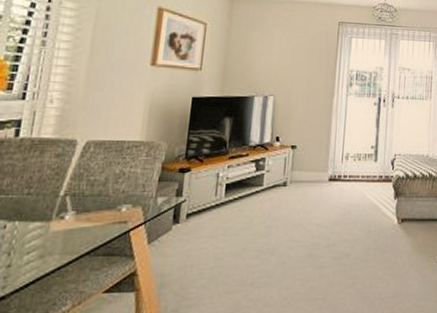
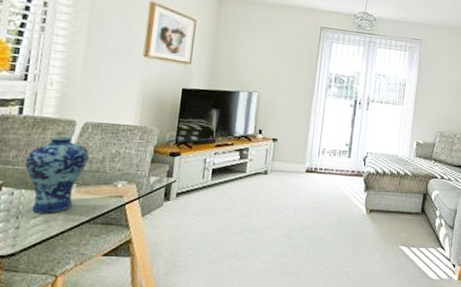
vase: none [19,158,91,247] -> present [24,136,89,213]

